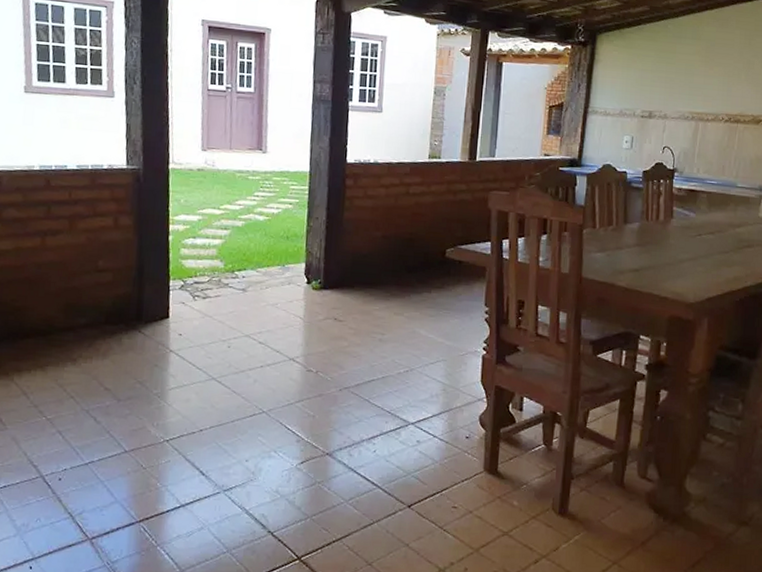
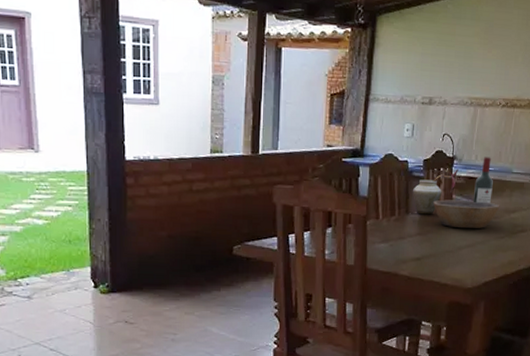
vase: none [630,181,679,226] -> present [412,169,458,215]
bowl: none [653,211,724,242] -> present [433,199,500,229]
wine bottle: none [694,170,716,218] -> present [472,157,493,204]

